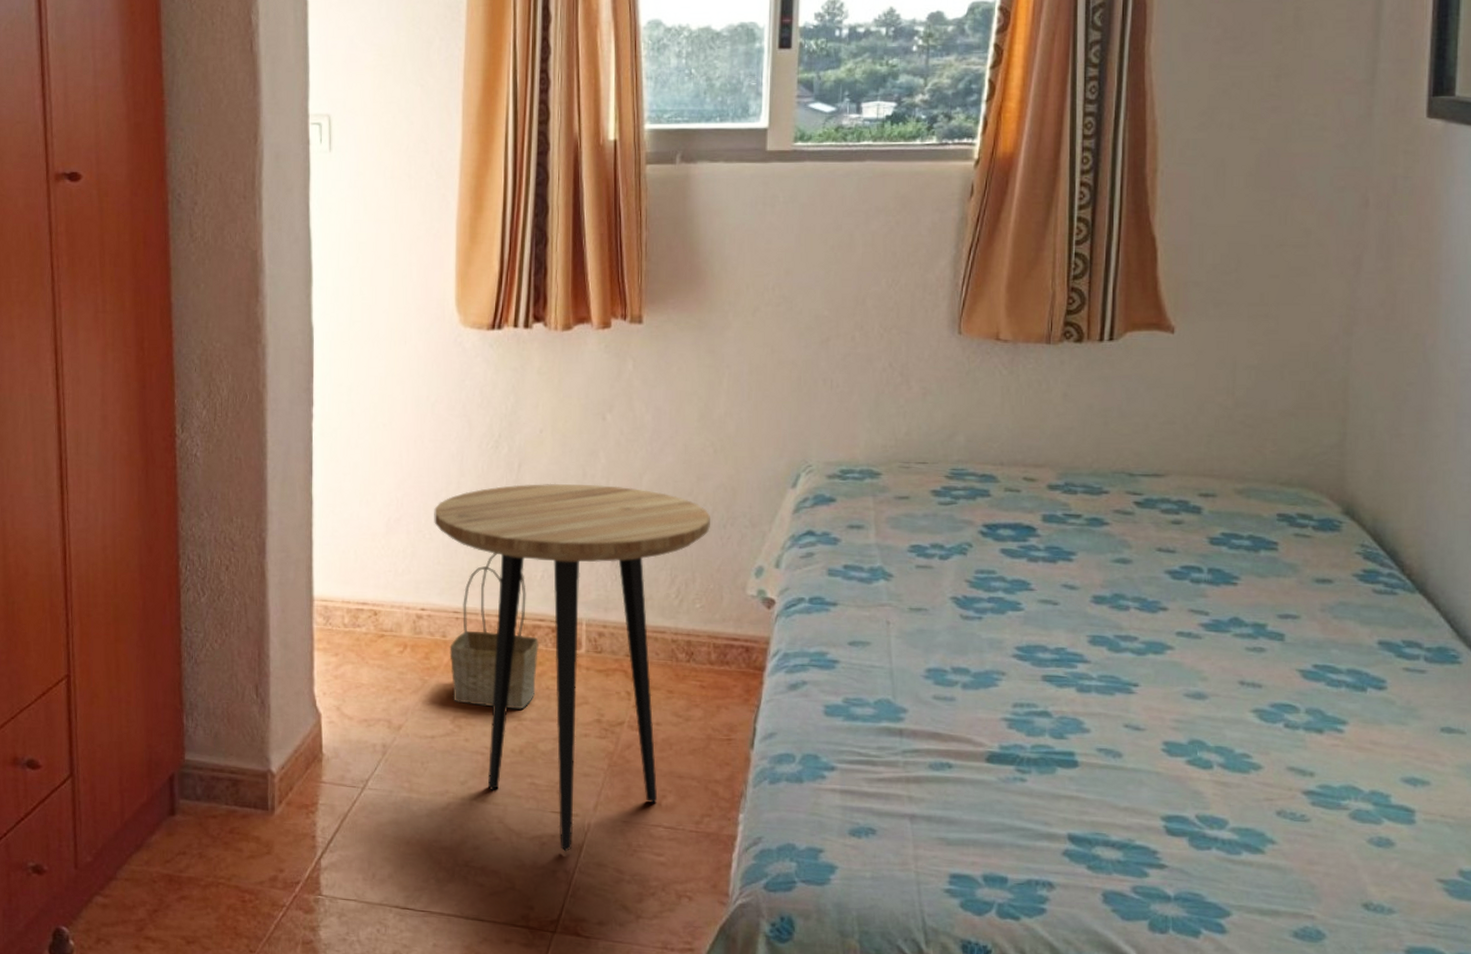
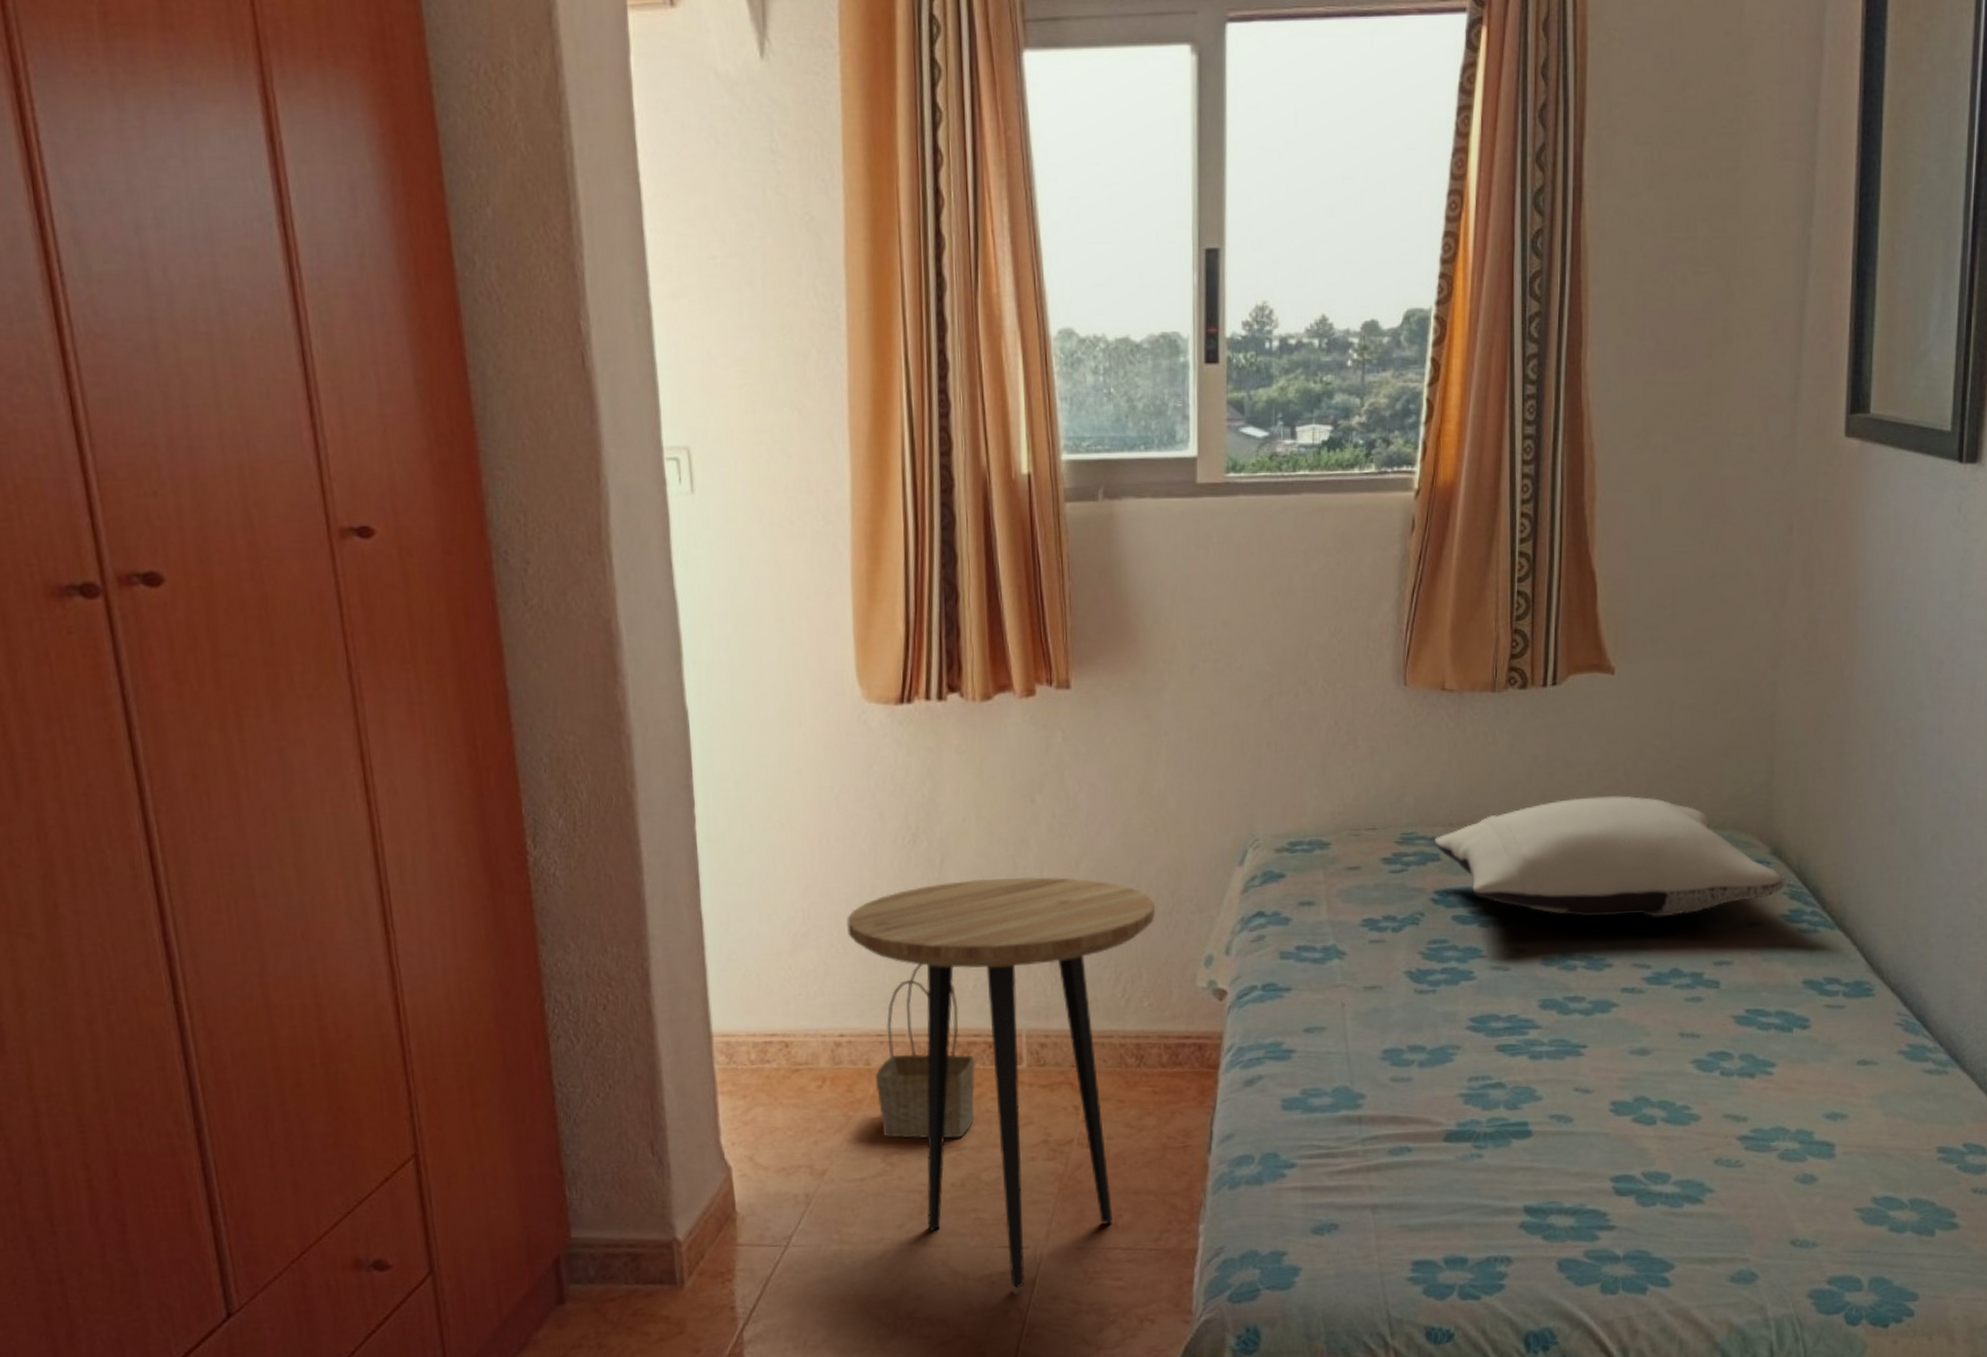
pillow: none [983,446,1360,567] -> present [1433,795,1786,918]

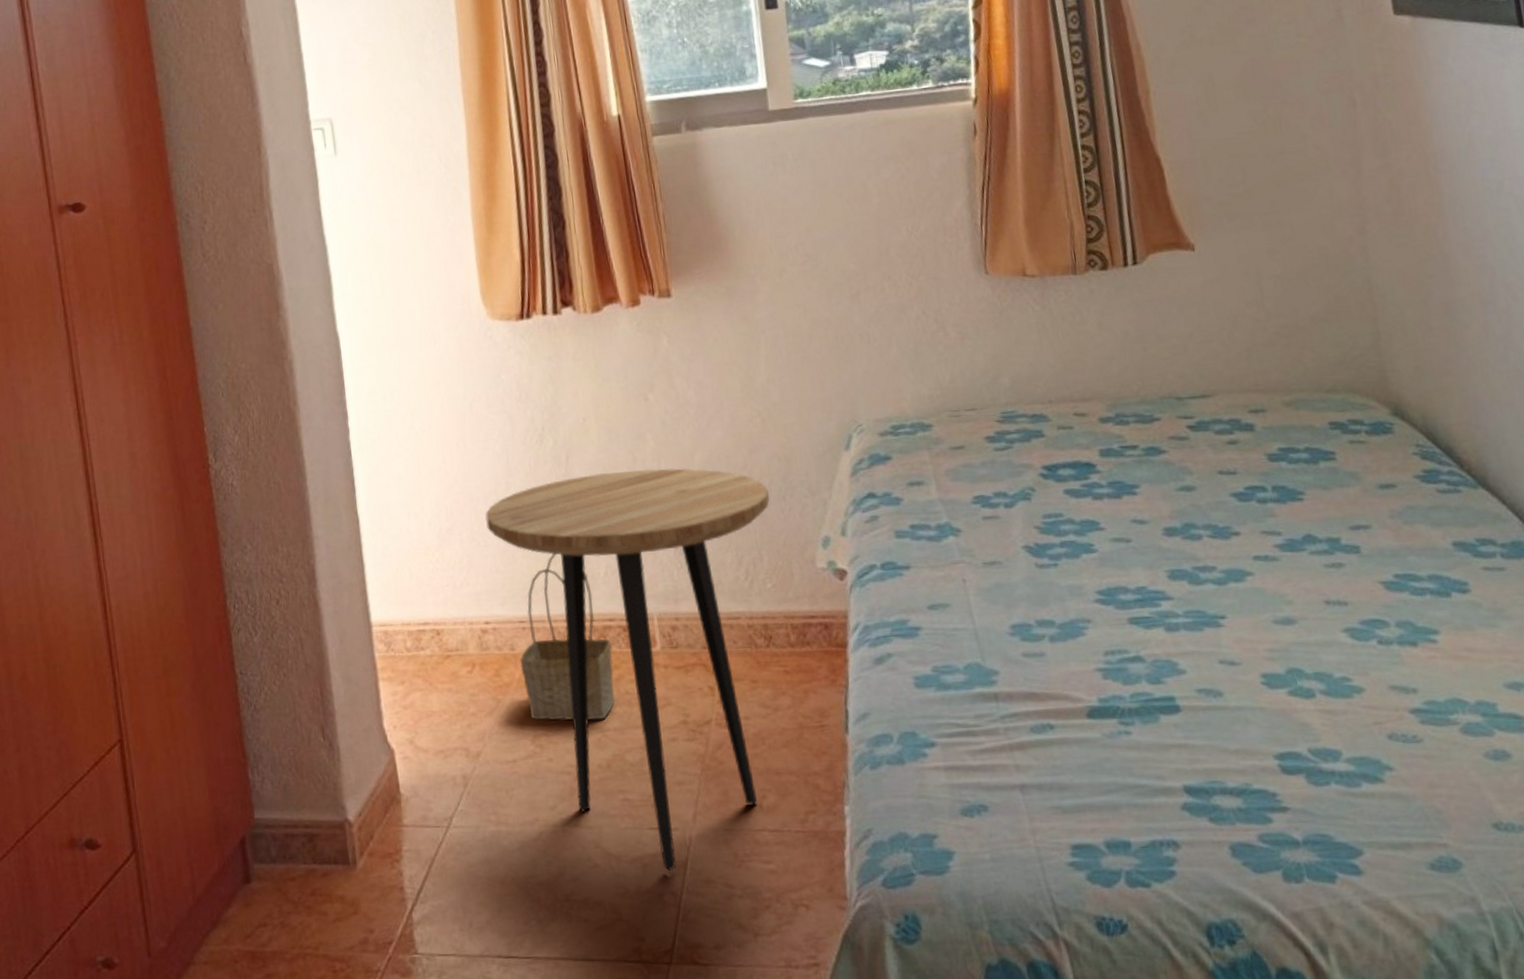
pillow: present [1433,795,1786,918] -> none [1034,365,1415,486]

